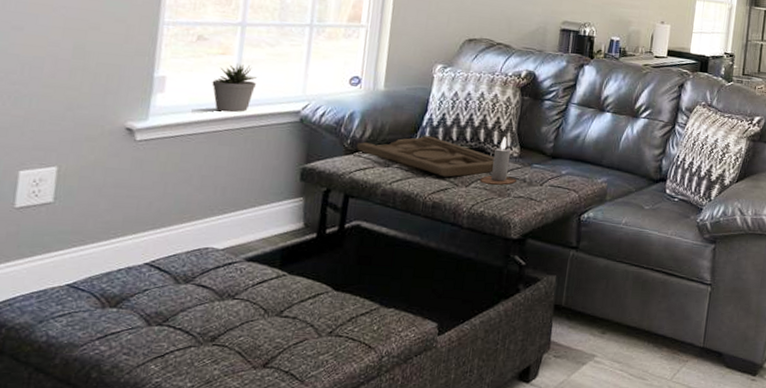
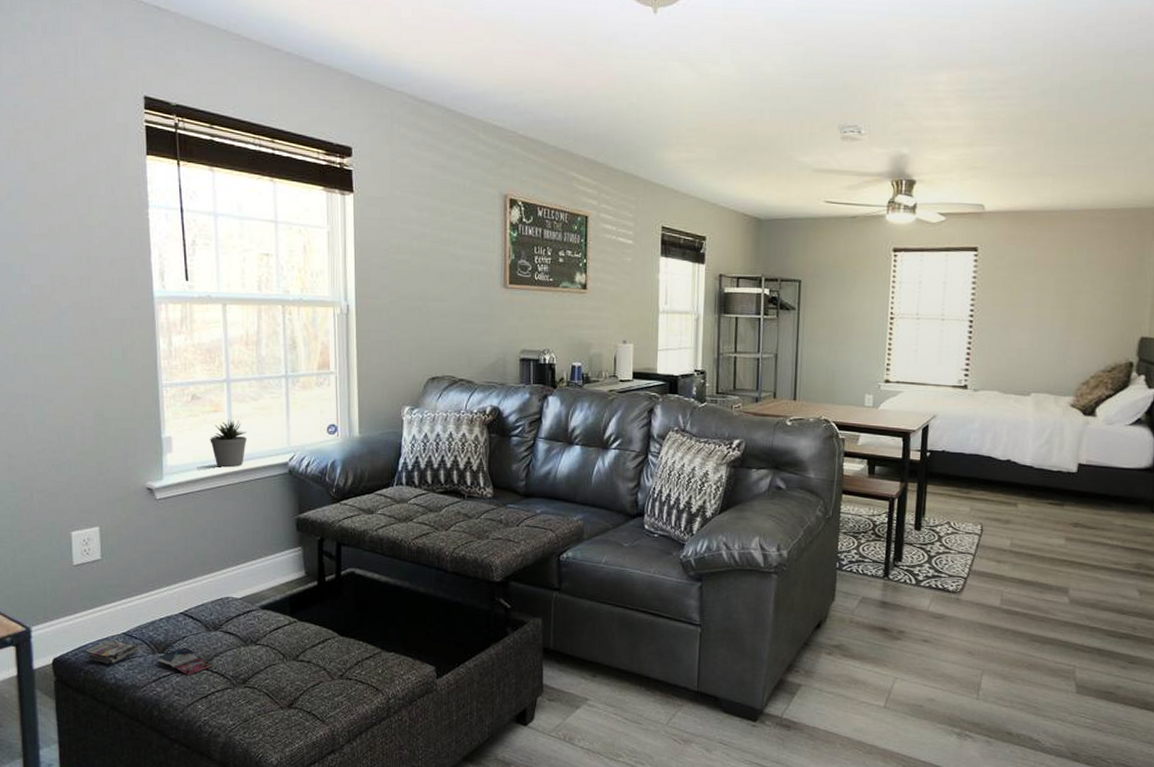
magazine: none [11,292,178,333] -> present [84,639,213,676]
decorative tray: present [356,136,510,177] -> none [341,480,485,521]
candle: present [480,136,516,185] -> none [459,476,493,527]

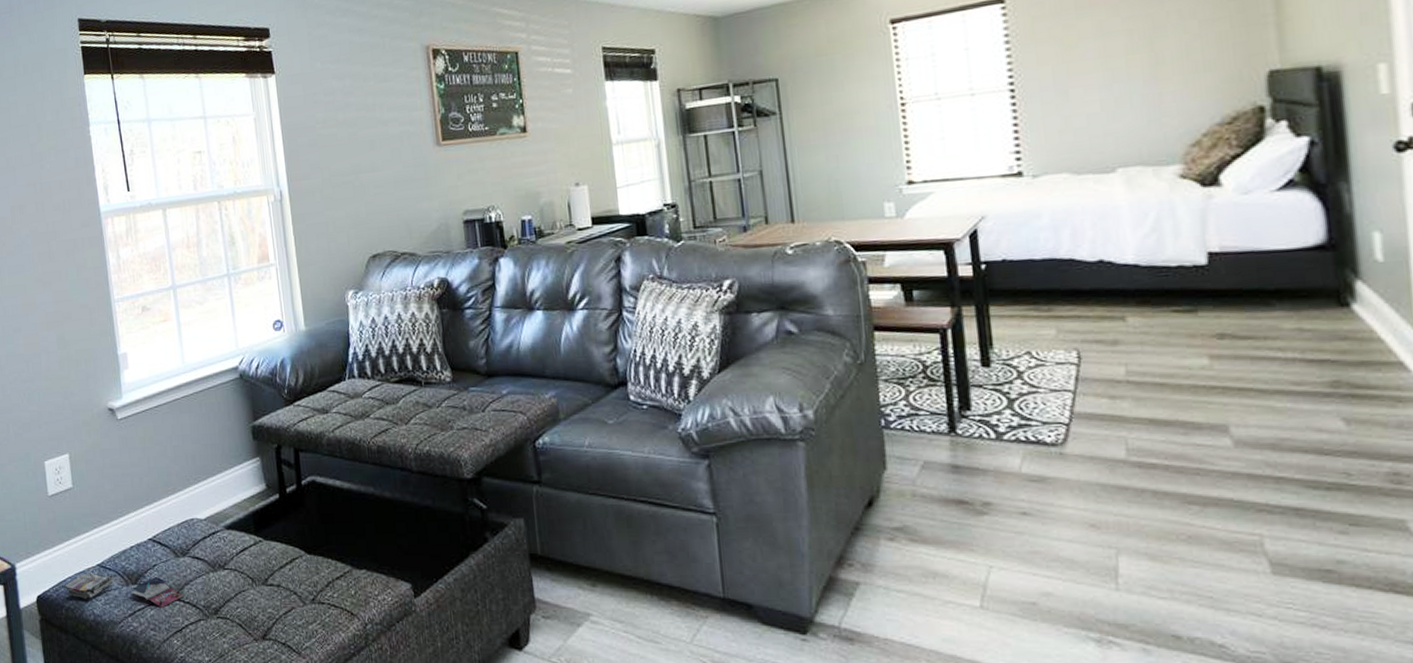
potted plant: present [210,419,247,468] -> none [162,327,197,379]

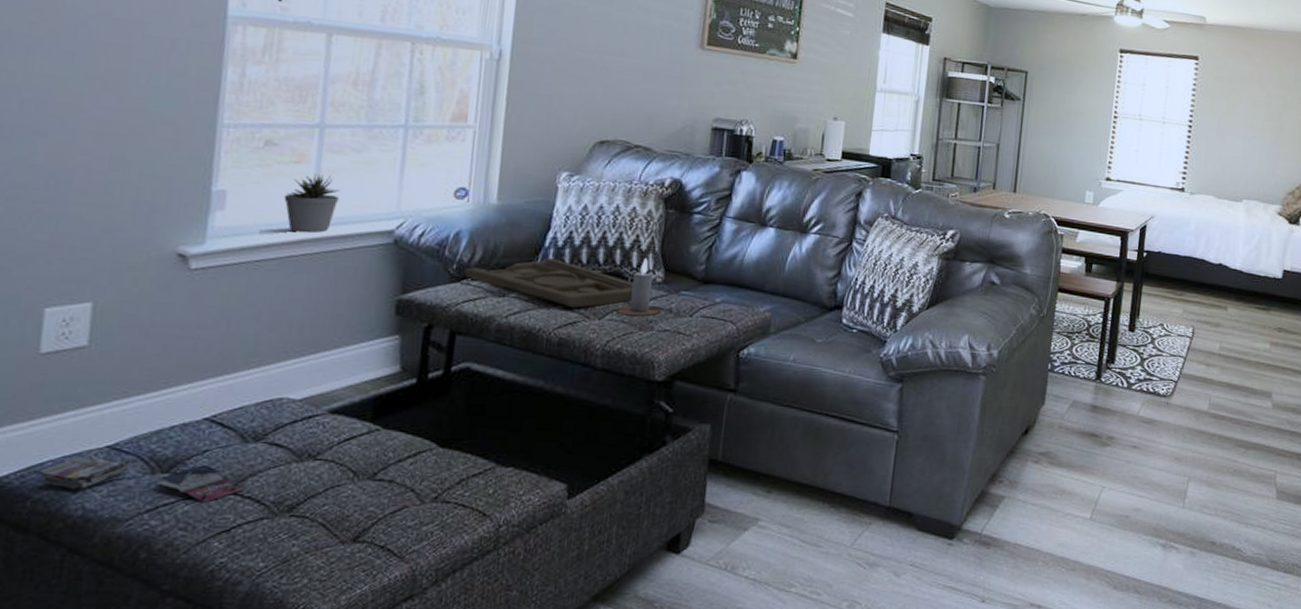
potted plant: none [162,327,197,379] -> present [284,173,340,234]
decorative tray: none [293,372,444,416] -> present [463,258,652,308]
candle: none [418,359,456,418] -> present [617,257,661,317]

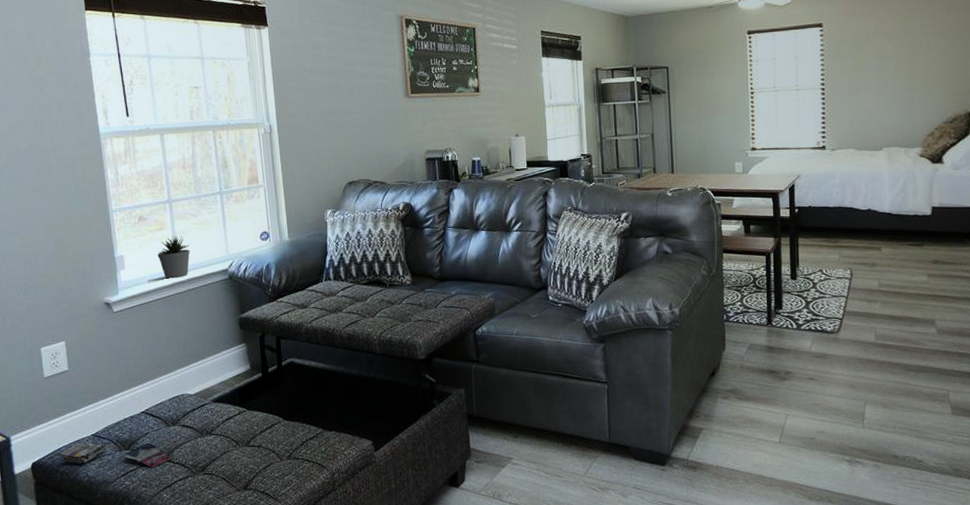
decorative tray: present [463,258,652,308] -> none [277,276,405,311]
candle: present [617,257,661,317] -> none [383,266,414,312]

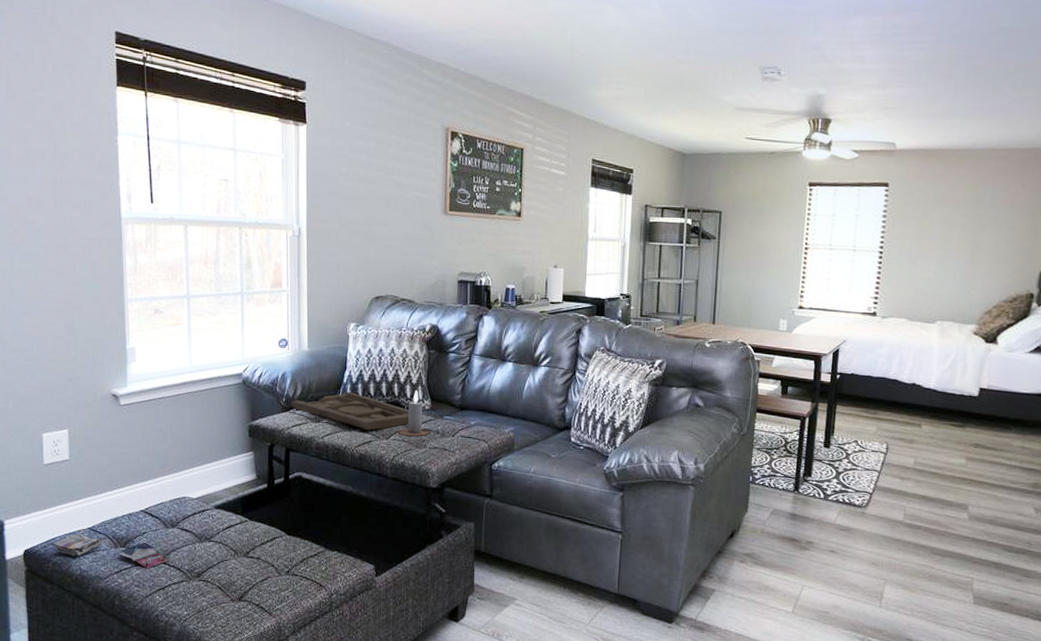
potted plant: present [157,235,190,279] -> none [171,332,204,377]
decorative tray: none [277,276,405,311] -> present [290,392,423,430]
candle: none [383,266,414,312] -> present [399,389,430,437]

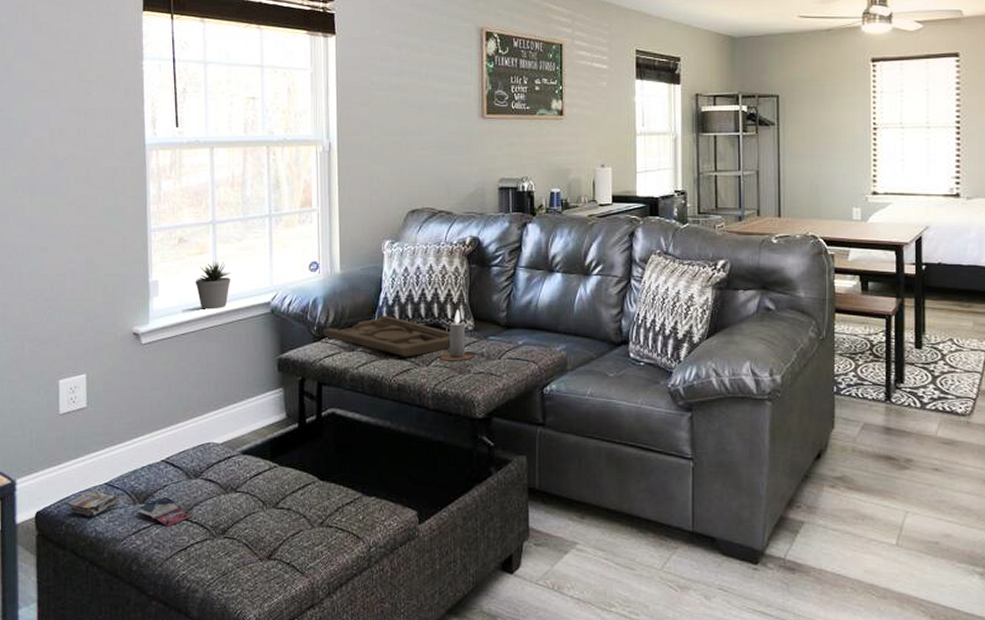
potted plant: none [171,332,204,377] -> present [195,260,230,310]

